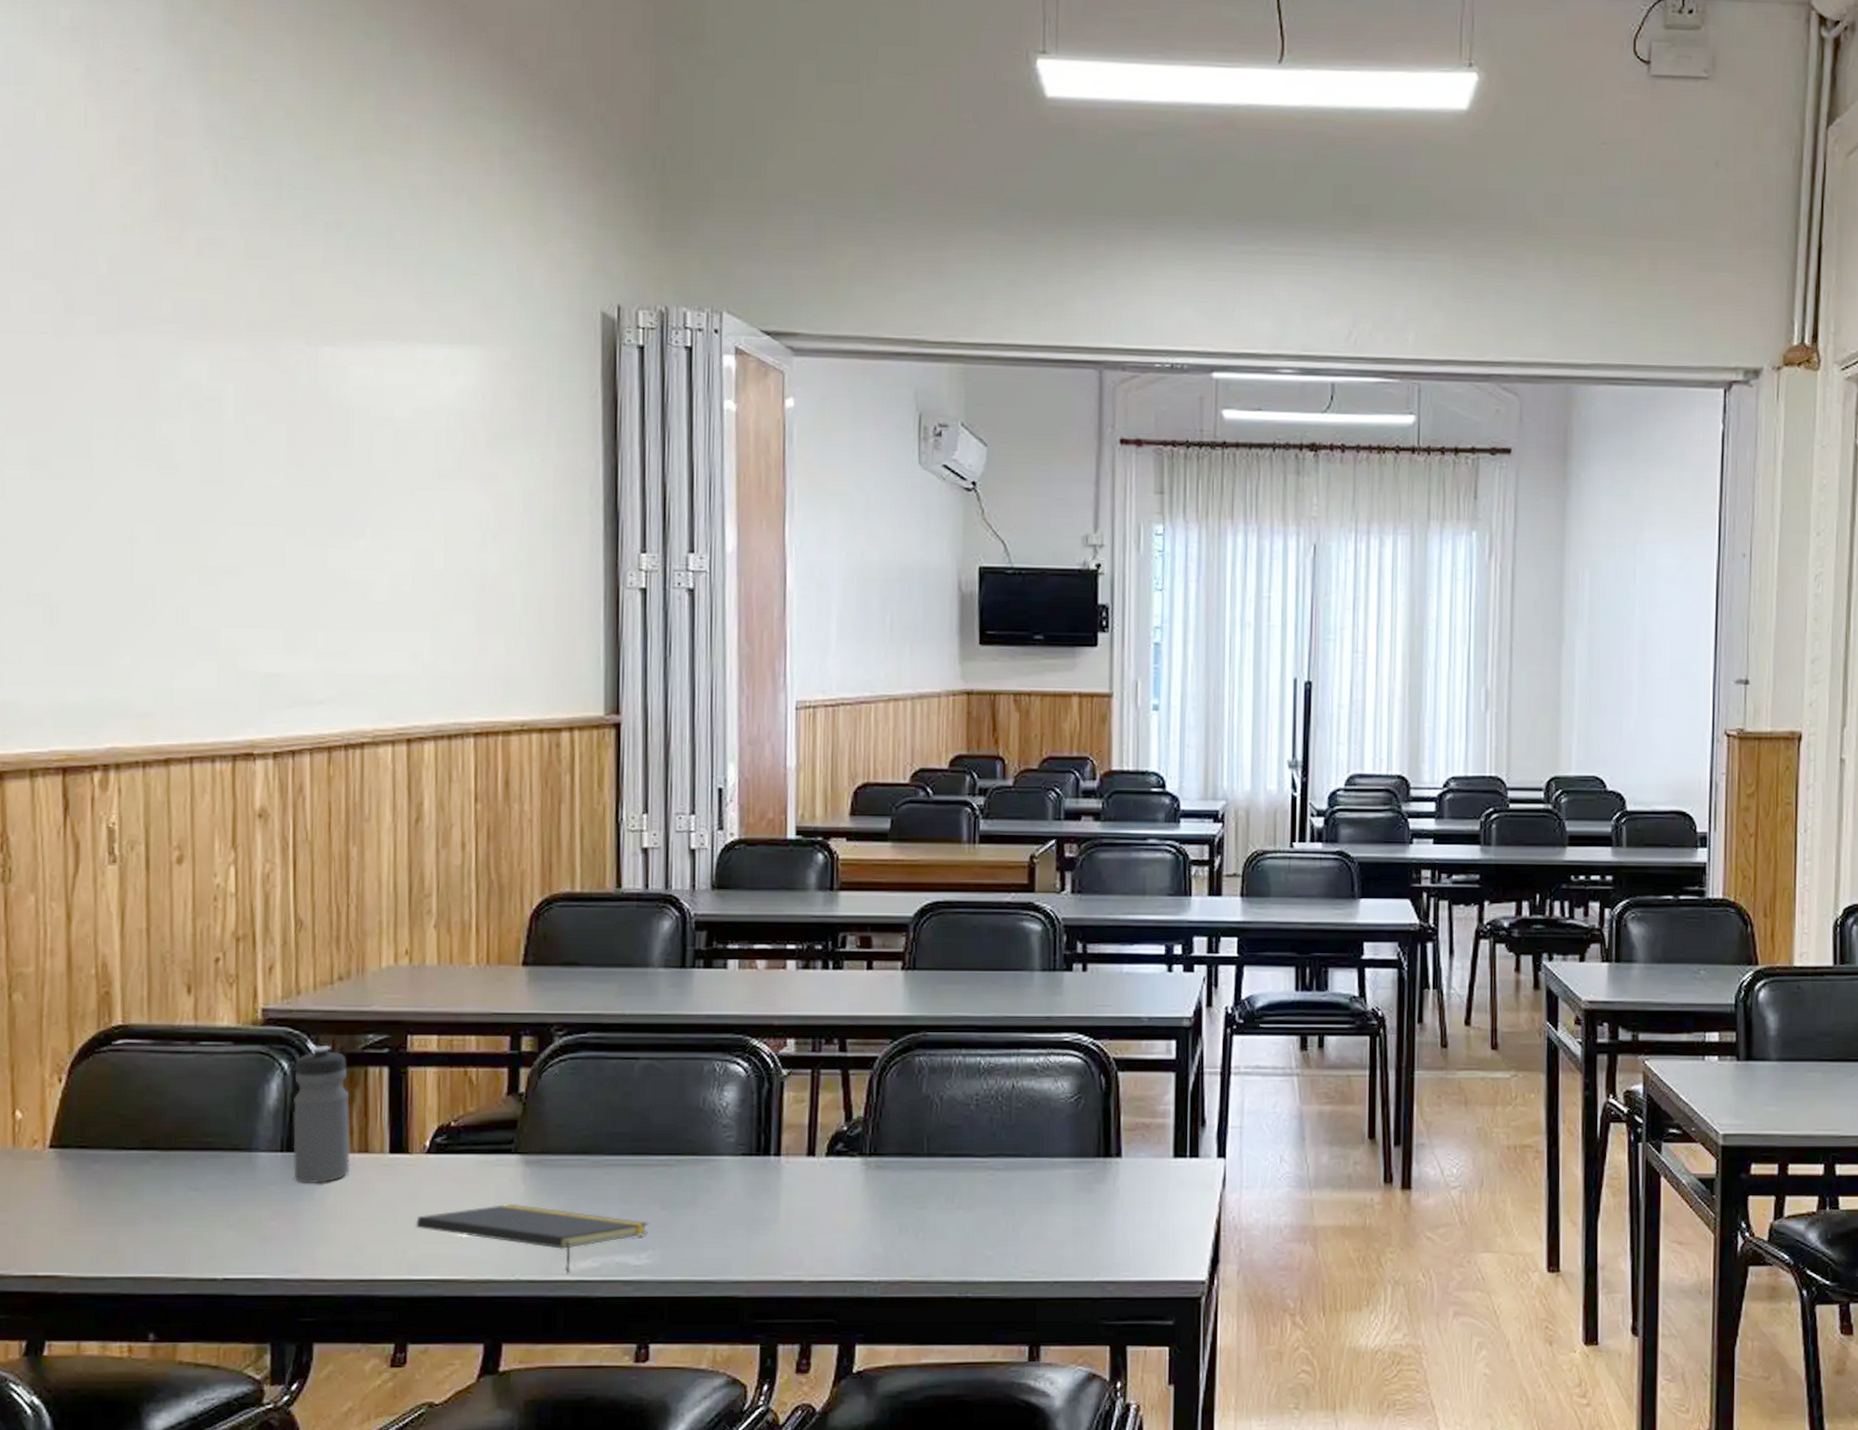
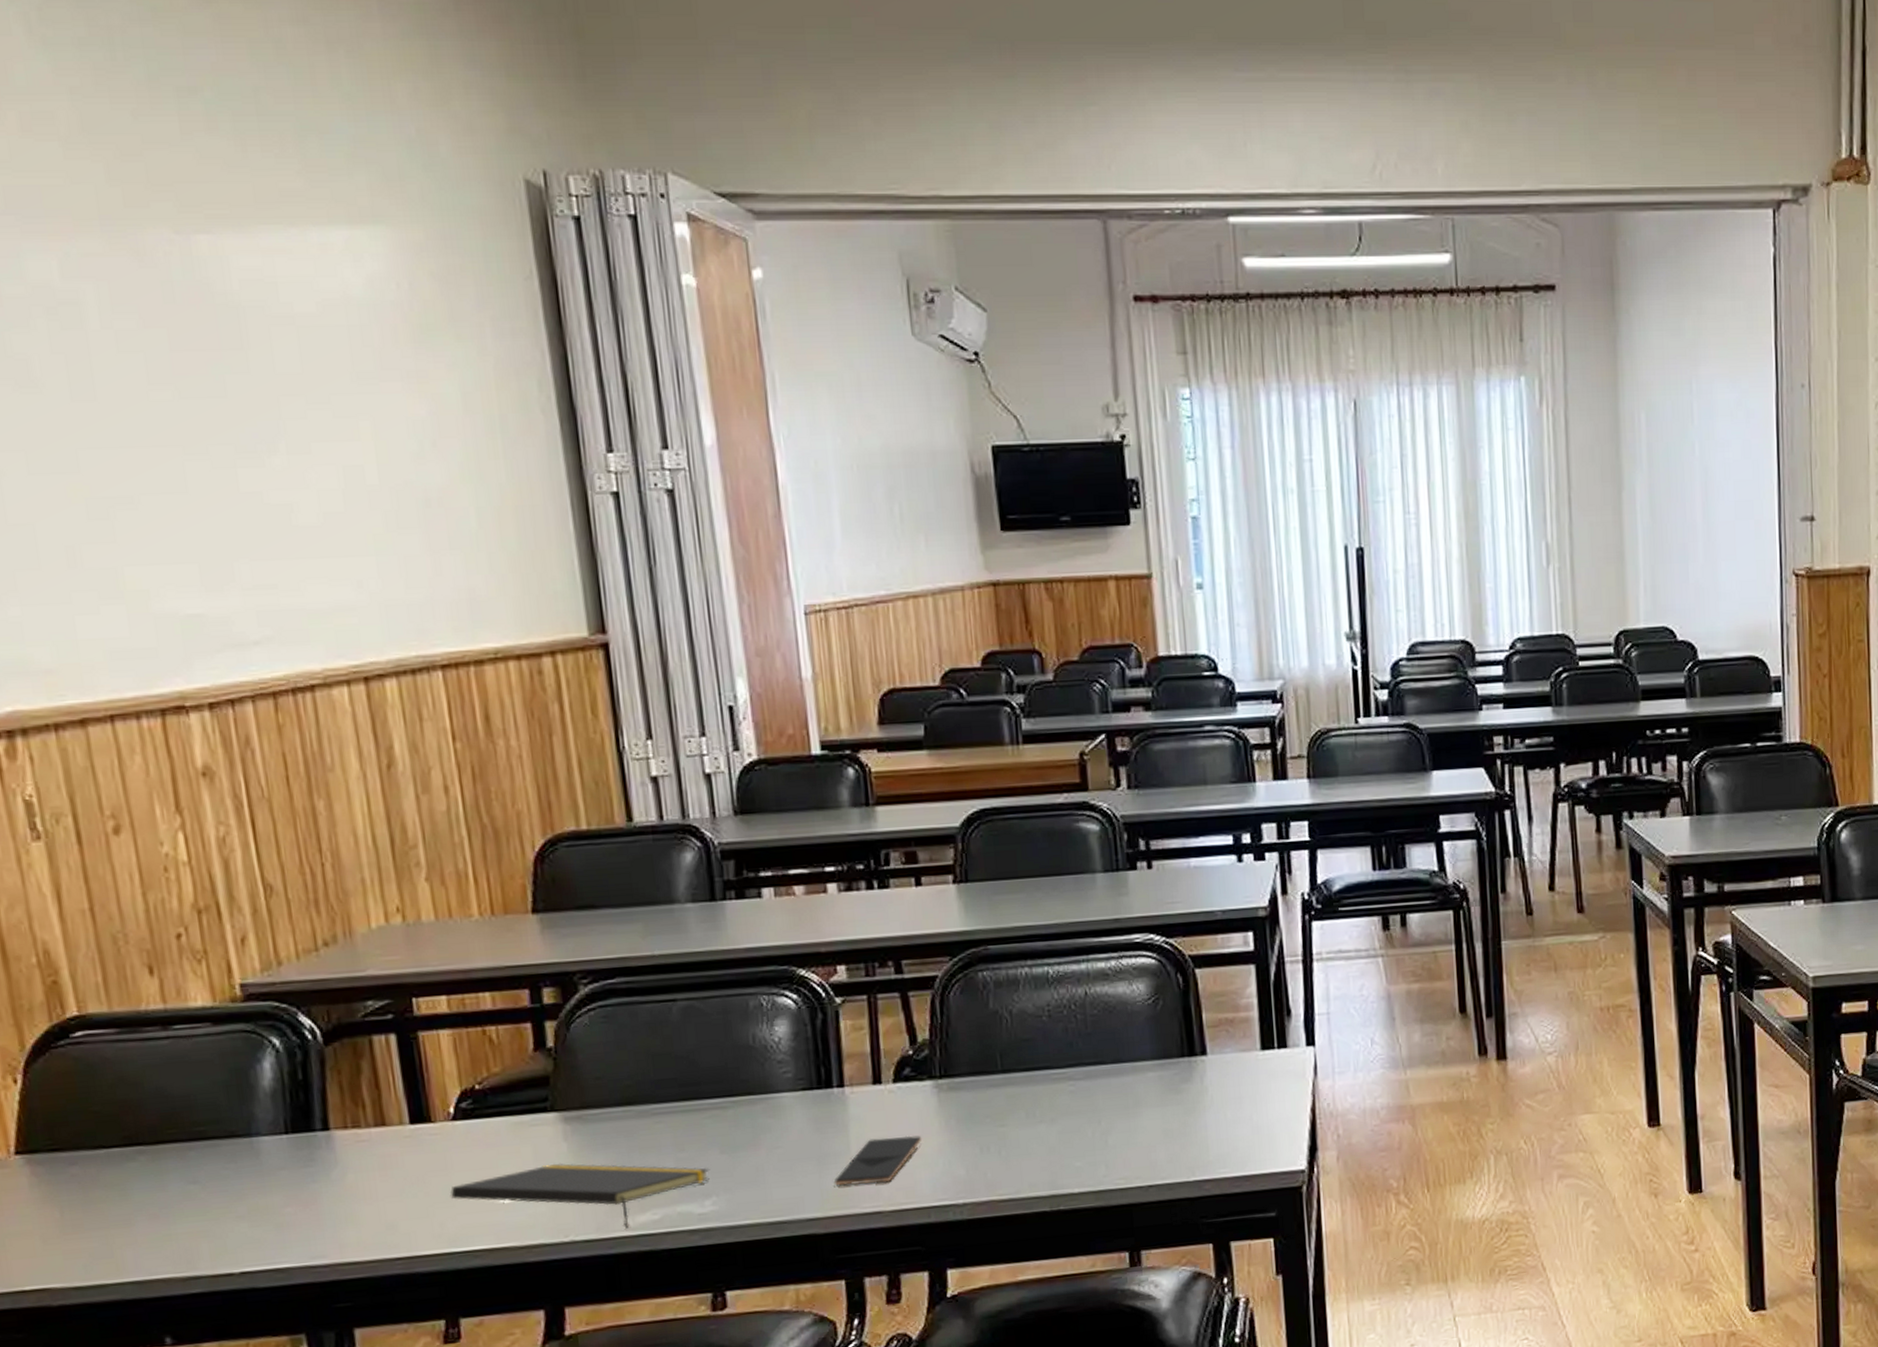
water bottle: present [292,1046,351,1183] -> none [288,1017,369,1165]
smartphone: none [760,1209,847,1253] -> present [833,1135,922,1186]

